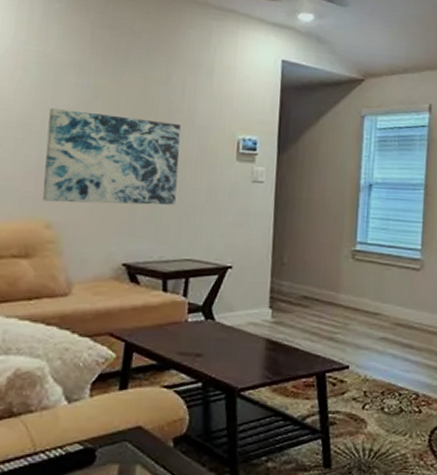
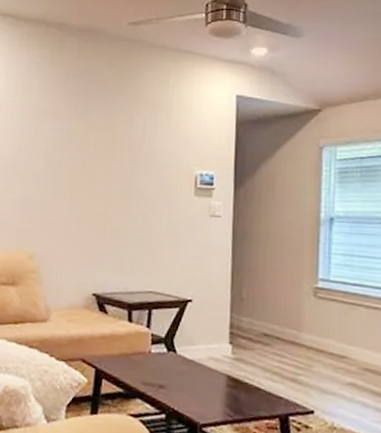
wall art: present [42,107,181,205] -> none [26,150,143,239]

